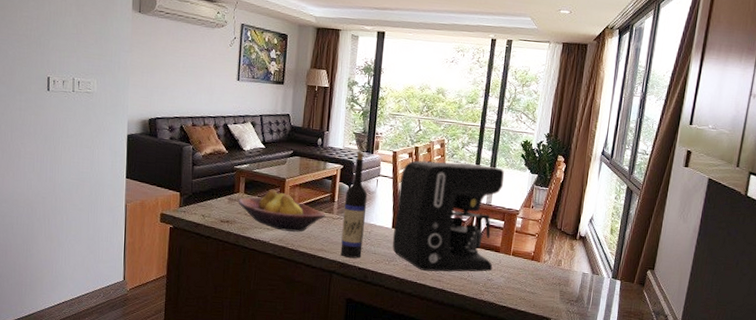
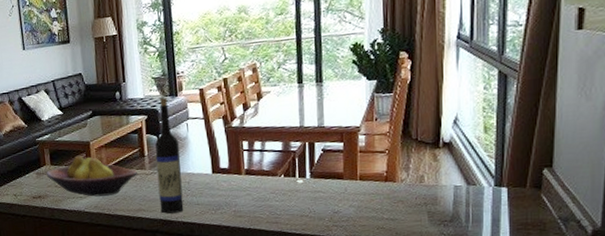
coffee maker: present [392,160,504,272] -> none [212,82,338,214]

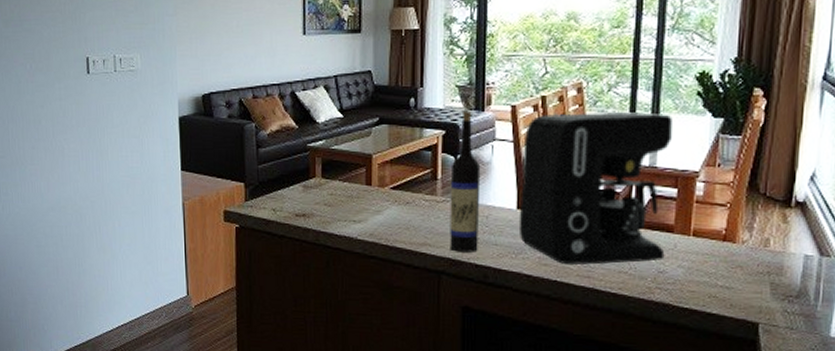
fruit bowl: present [46,155,138,197] -> none [315,169,428,223]
coffee maker: none [212,82,338,214] -> present [518,111,672,265]

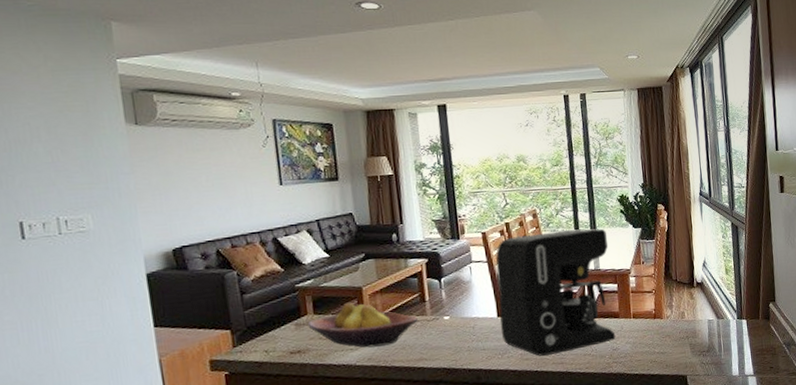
fruit bowl: none [315,169,428,223] -> present [307,302,419,348]
wine bottle: present [450,112,481,252] -> none [437,241,469,362]

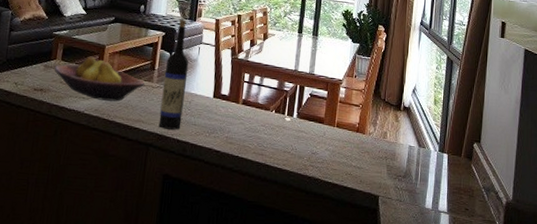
wine bottle: none [437,241,469,362] -> present [158,20,189,130]
coffee maker: present [496,228,616,356] -> none [213,28,326,145]

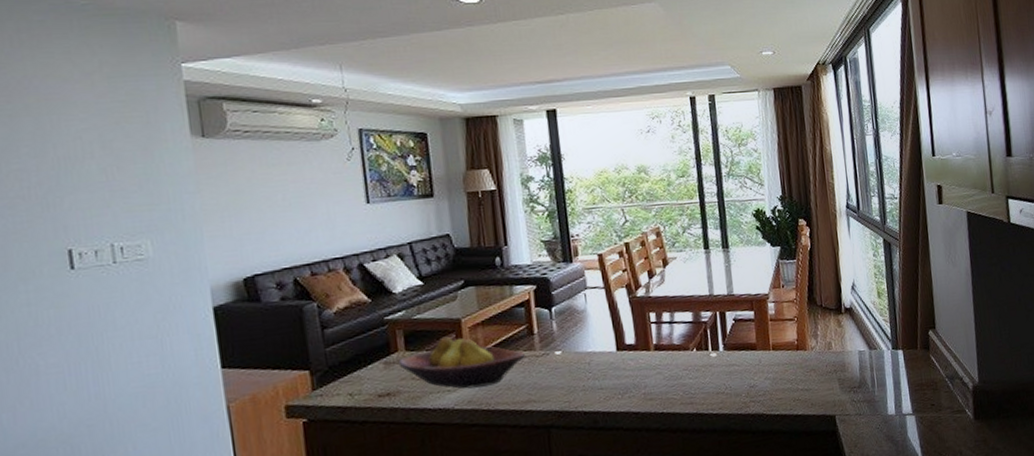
wine bottle: present [158,20,189,130] -> none [547,264,585,403]

